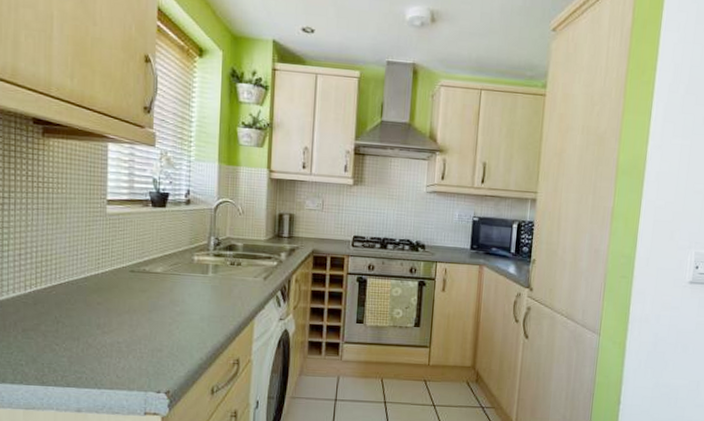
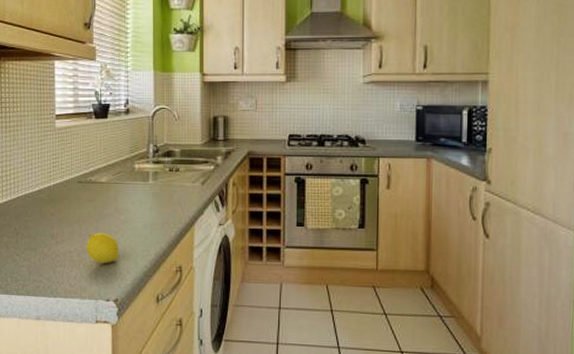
fruit: none [136,323,173,355] -> present [86,232,119,263]

